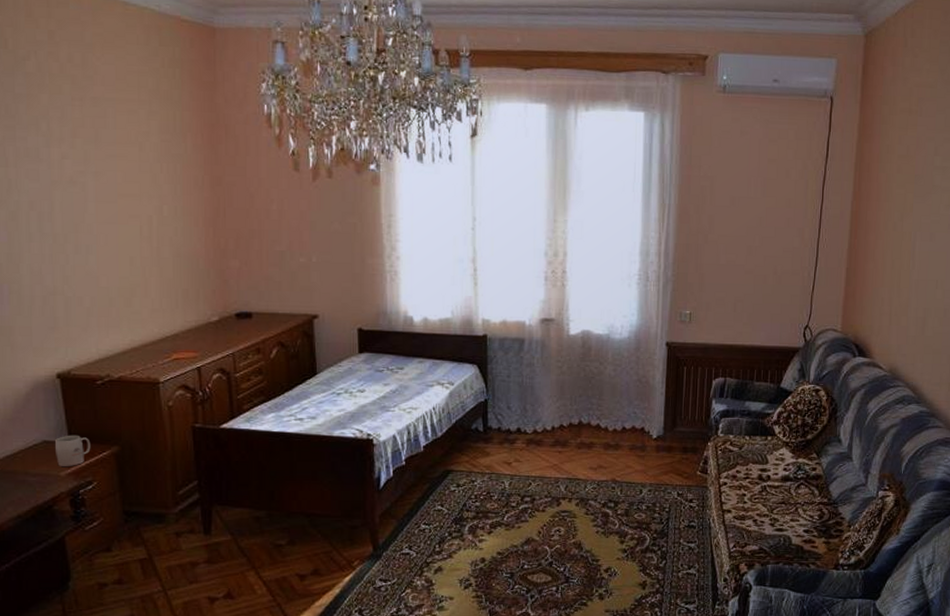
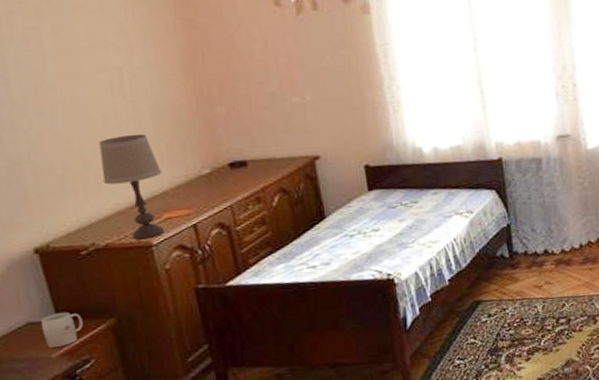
table lamp: none [123,277,176,376] -> present [99,134,164,240]

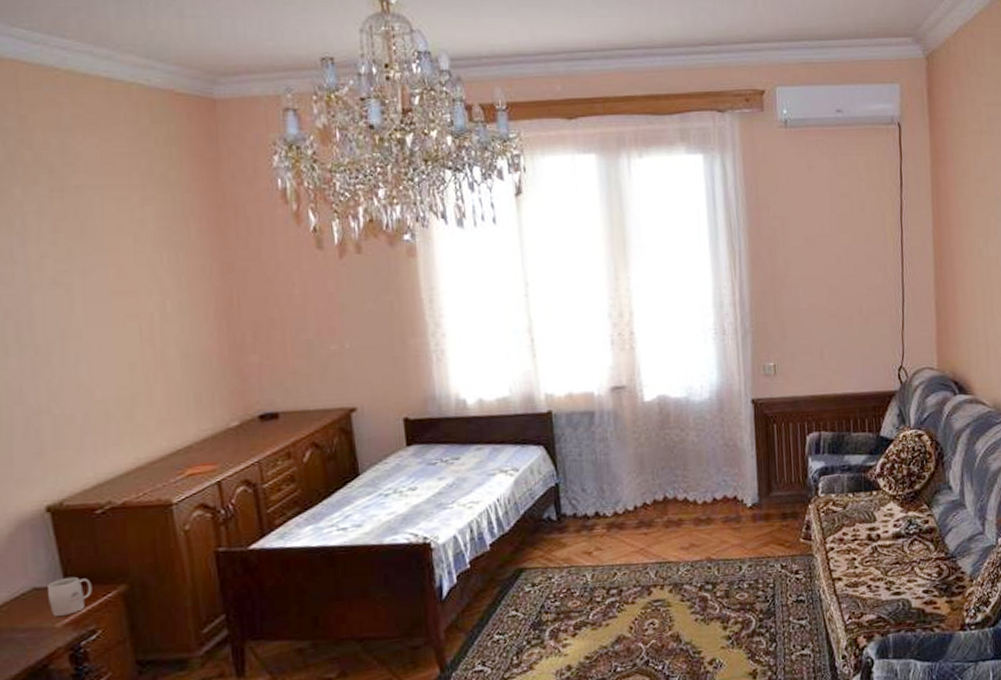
table lamp: present [99,134,164,240] -> none [124,383,188,498]

